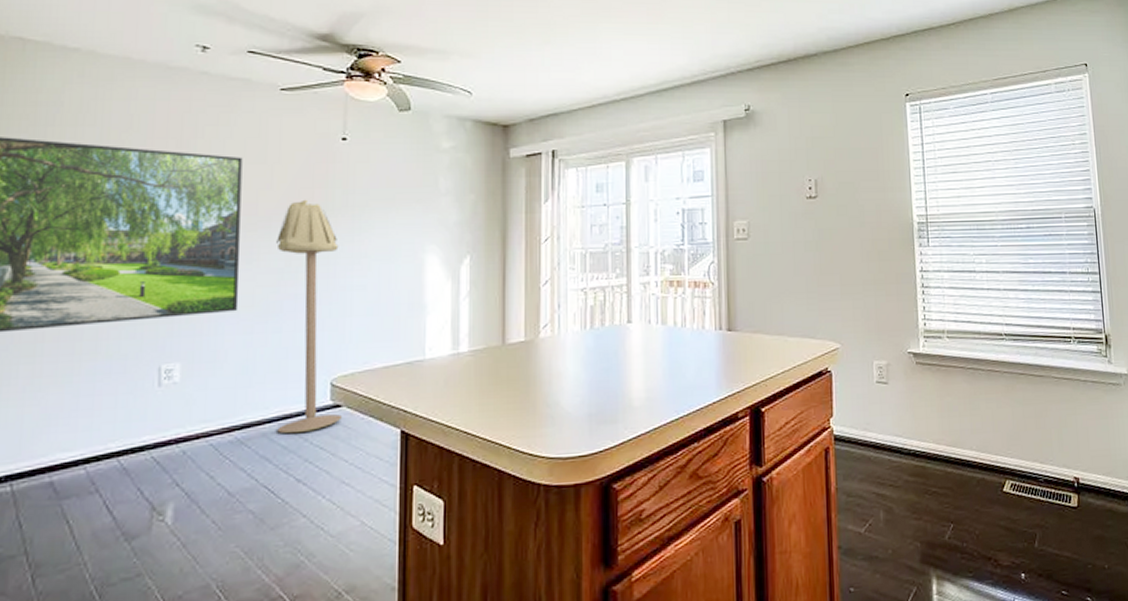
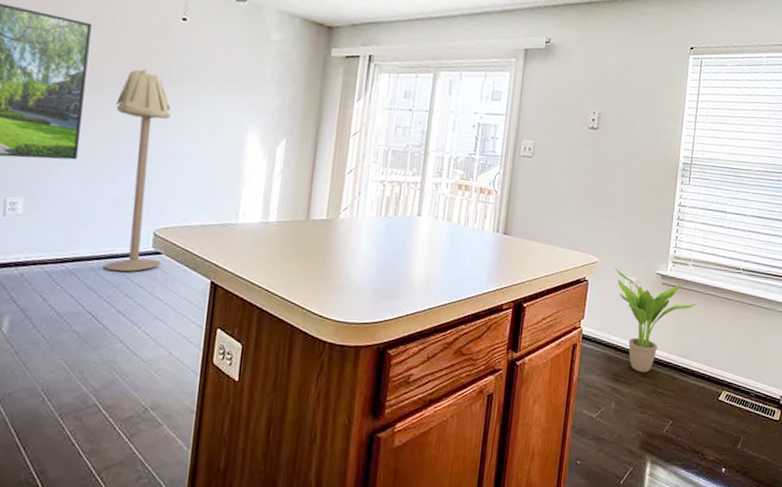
potted plant: none [857,350,959,471] -> present [613,265,697,373]

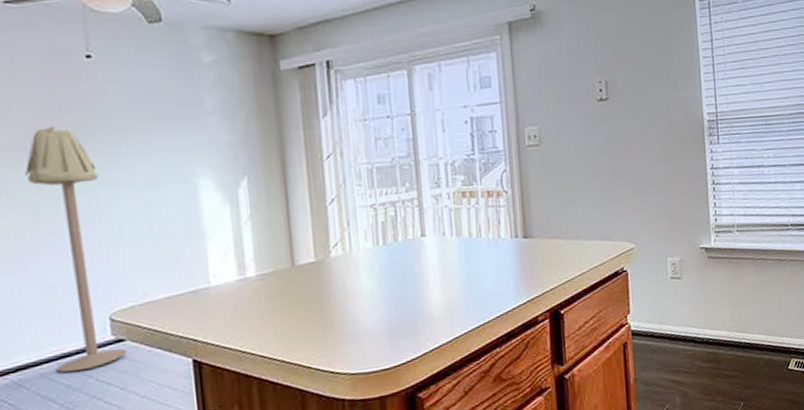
potted plant: present [613,265,697,373] -> none [652,248,749,358]

